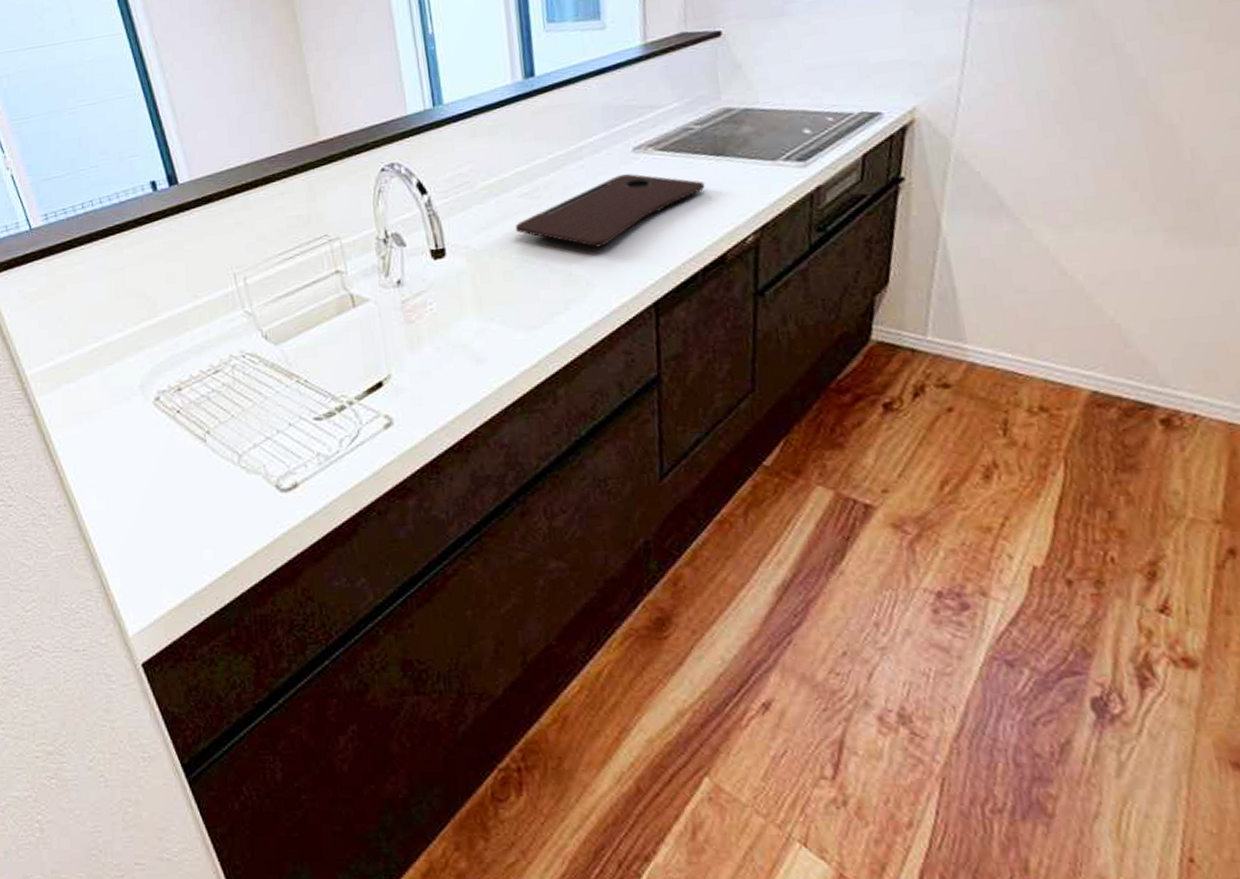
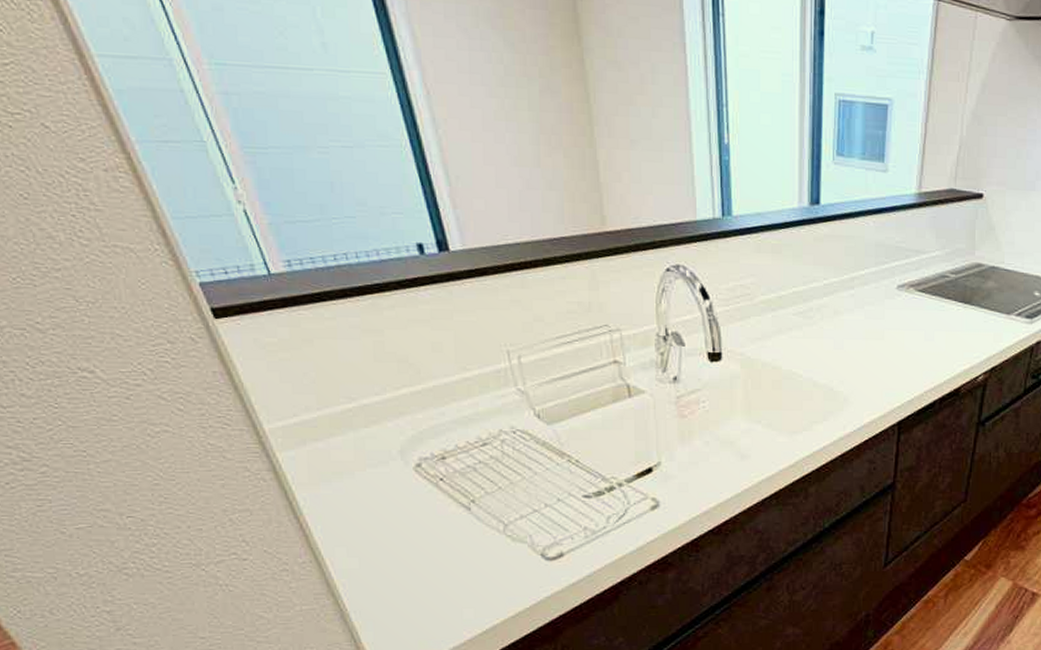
cutting board: present [515,174,705,248] -> none [787,308,952,369]

